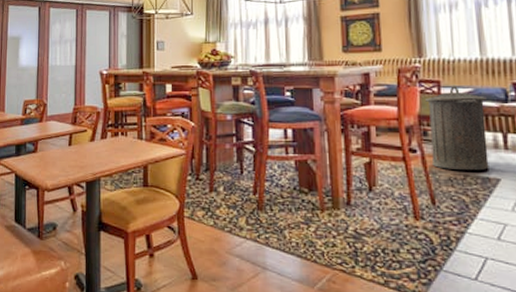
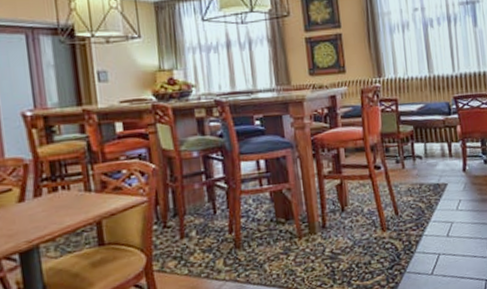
trash can: present [425,85,489,171] -> none [386,102,439,181]

